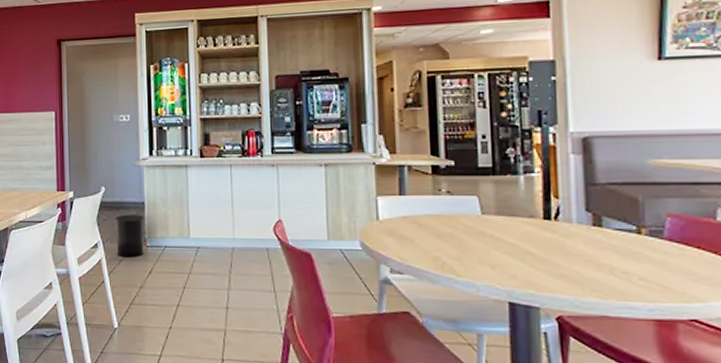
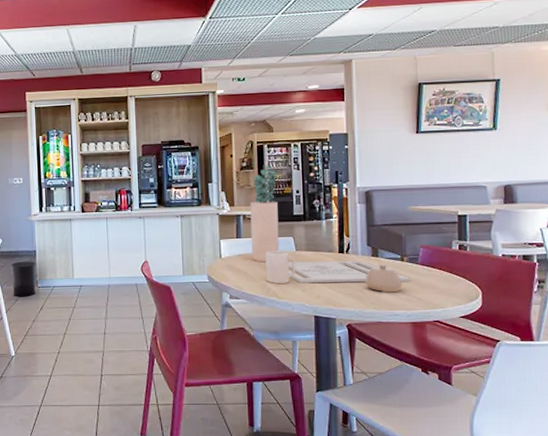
vase: none [417,96,459,228] -> present [250,161,280,263]
mug: none [438,213,481,258] -> present [265,250,295,284]
tray: none [470,228,651,264] -> present [287,260,410,284]
sugar bowl: none [582,237,640,277] -> present [364,264,403,293]

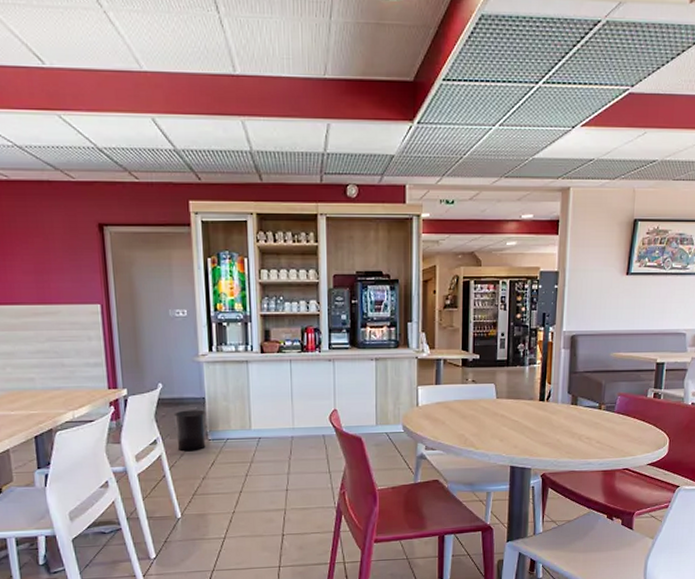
vase: present [250,161,280,263] -> none [451,299,482,411]
mug: present [265,250,295,284] -> none [464,398,495,434]
tray: present [287,260,410,284] -> none [487,409,605,433]
sugar bowl: present [364,264,403,293] -> none [562,412,598,441]

